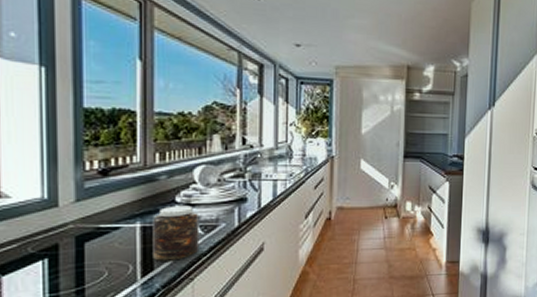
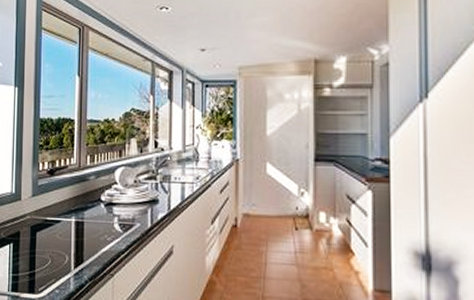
jar: present [152,205,200,261] -> none [83,204,119,256]

